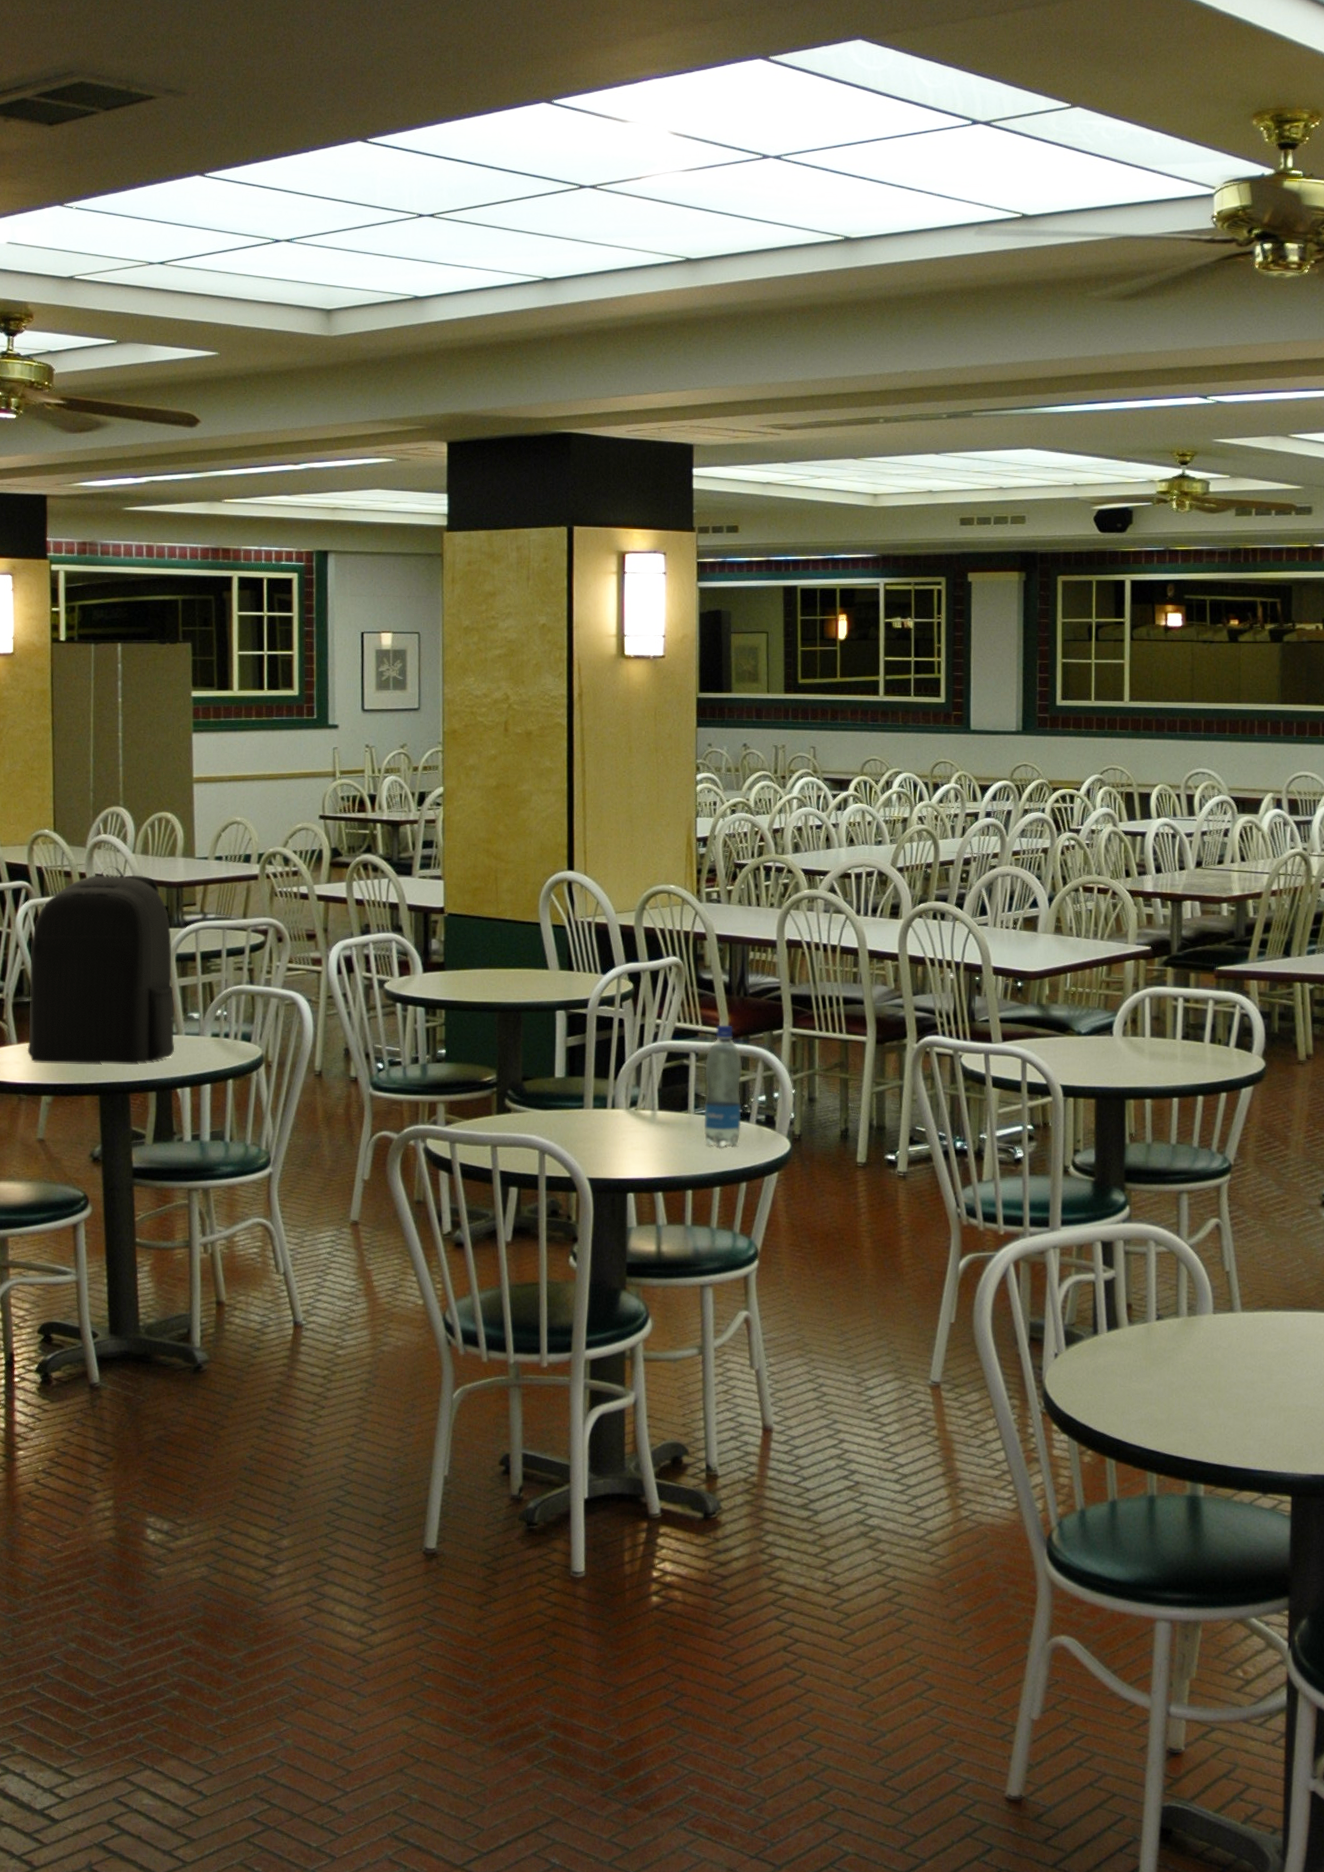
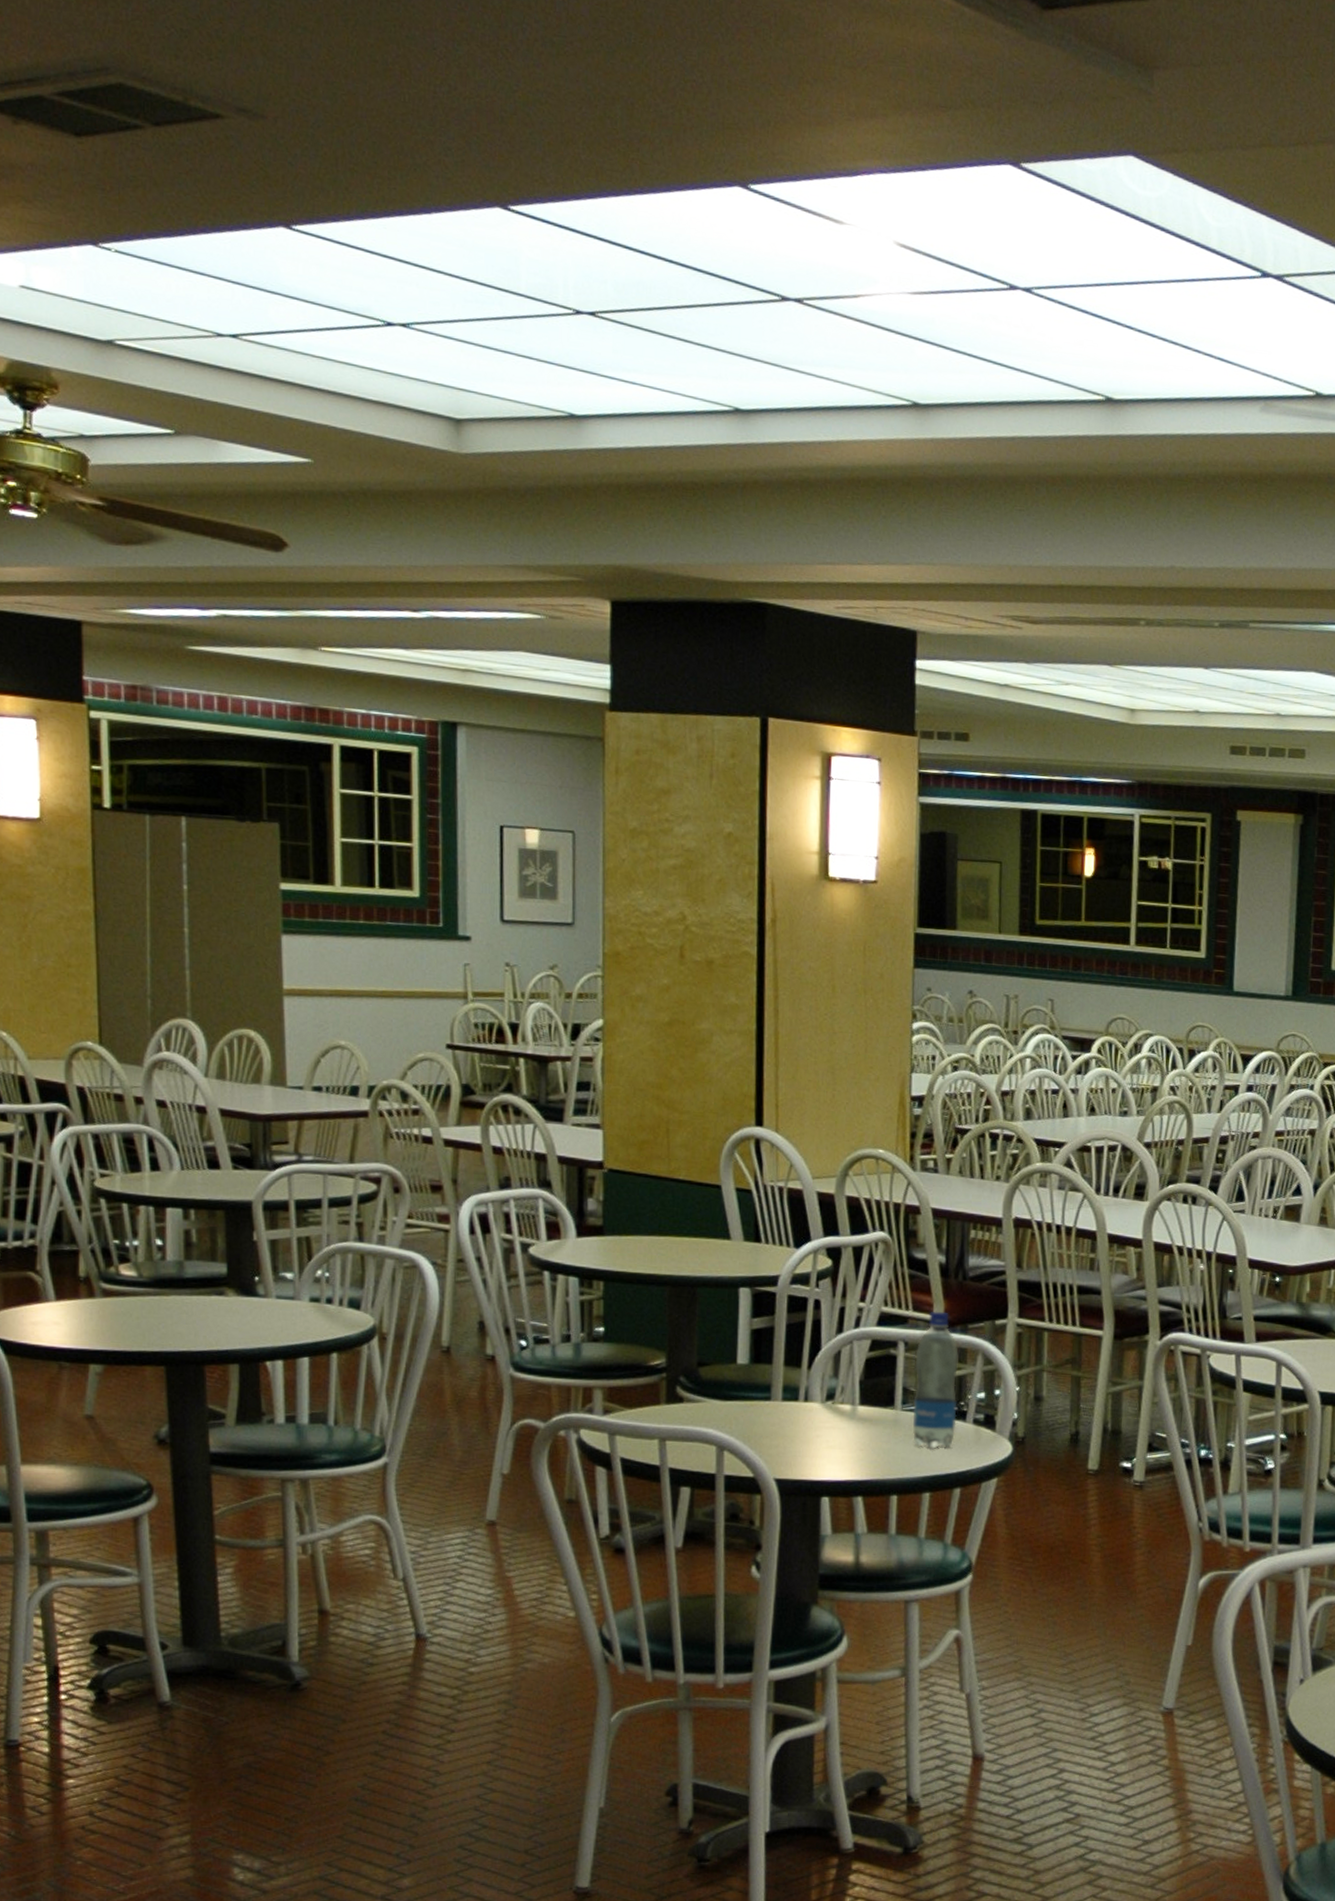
backpack: present [28,866,174,1064] -> none [70,1090,262,1330]

